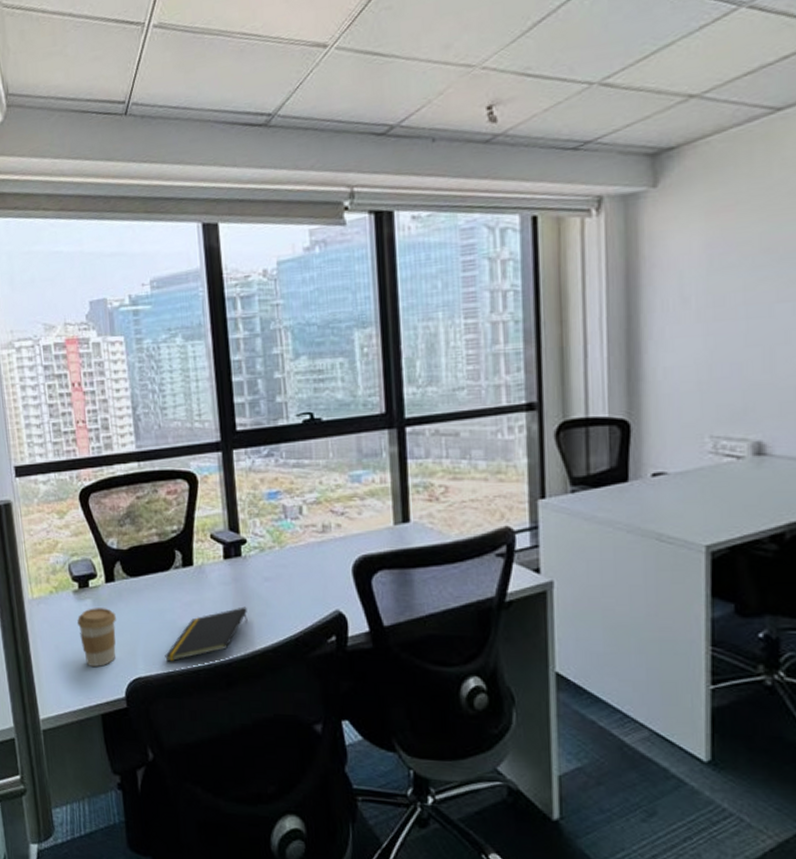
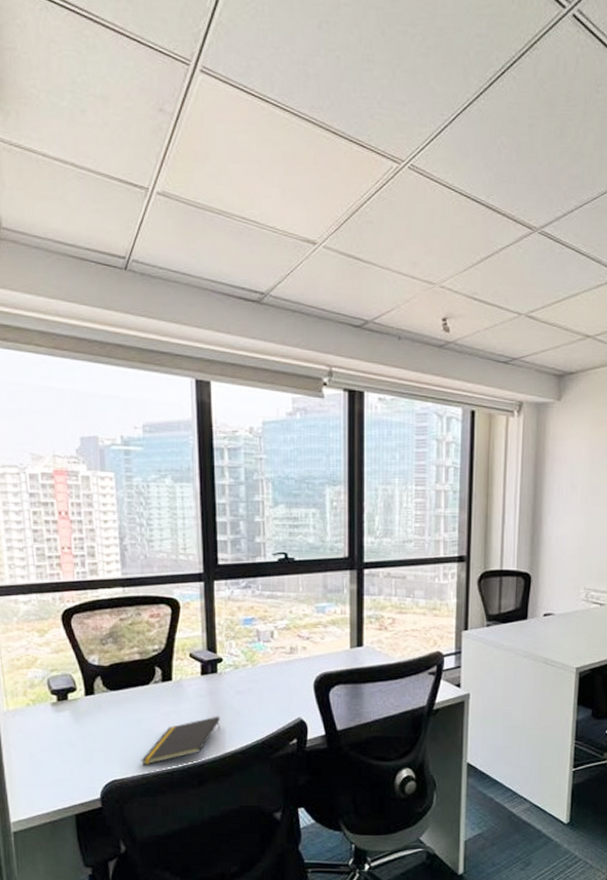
coffee cup: present [77,608,116,667] -> none [55,718,94,772]

